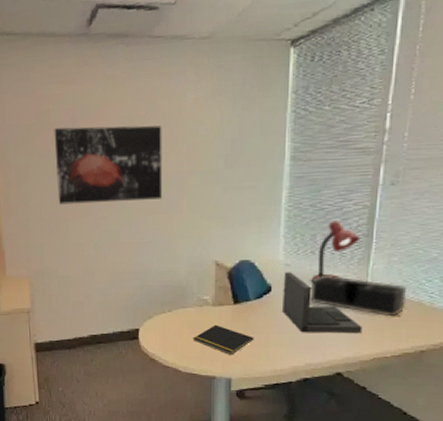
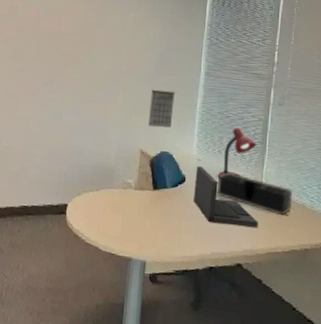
wall art: present [54,125,163,205] -> none [13,21,108,91]
notepad: present [193,324,254,355] -> none [115,207,169,238]
calendar: none [223,187,254,234] -> present [148,89,176,128]

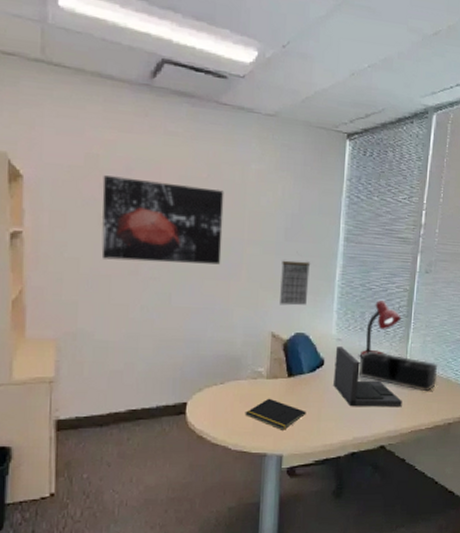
wall art: none [13,21,108,91] -> present [101,175,224,265]
notepad: none [115,207,169,238] -> present [245,398,306,430]

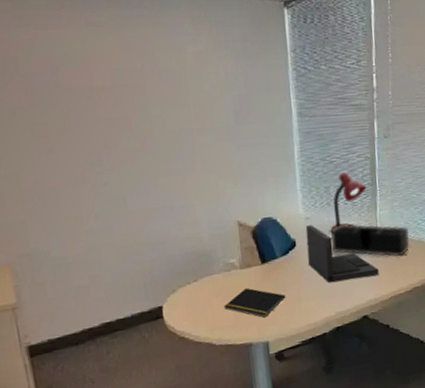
wall art: present [101,175,224,265] -> none [26,79,173,171]
calendar: present [280,260,311,306] -> none [236,143,269,192]

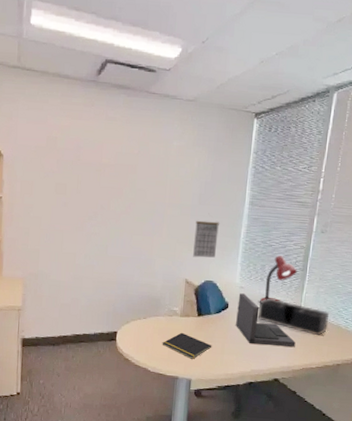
calendar: none [236,143,269,192] -> present [193,220,220,258]

